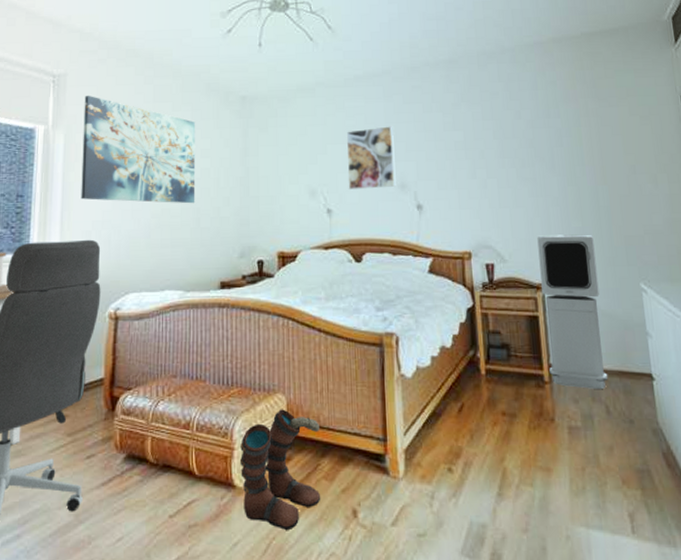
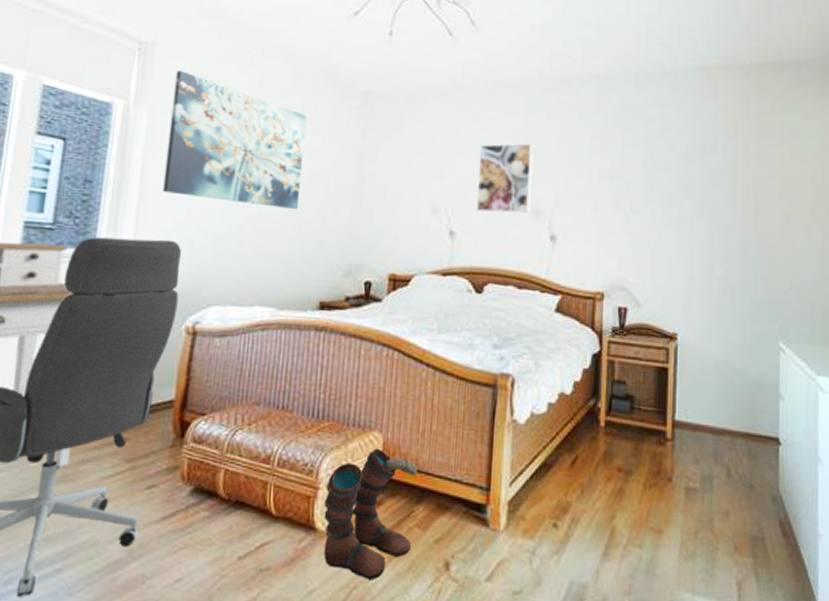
air purifier: present [537,234,609,390] -> none [673,281,736,452]

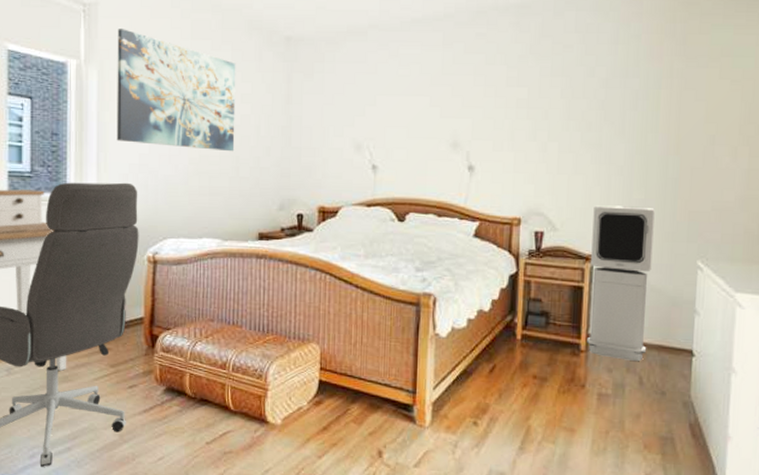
boots: present [323,448,417,579] -> none [273,357,351,463]
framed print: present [476,143,533,213] -> none [396,78,451,146]
air purifier: none [673,281,736,452] -> present [587,205,655,362]

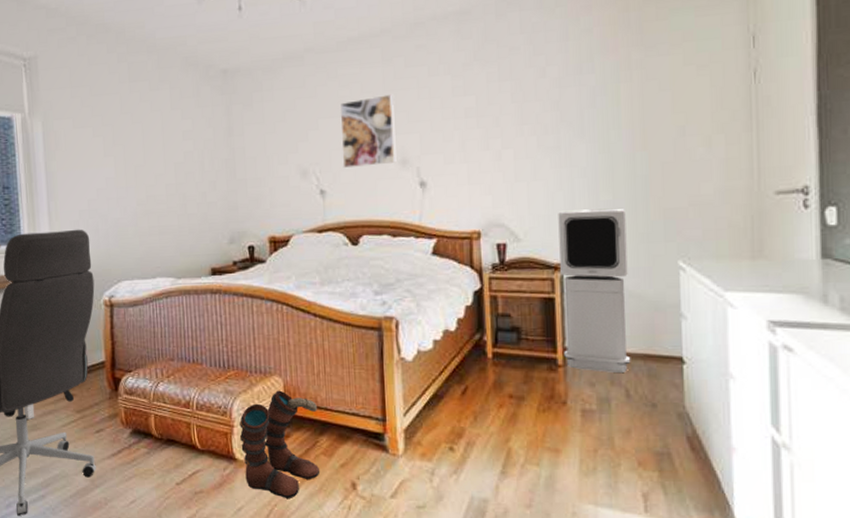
wall art: present [116,29,236,152] -> none [58,79,181,190]
boots: none [273,357,351,463] -> present [239,390,321,498]
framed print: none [396,78,451,146] -> present [339,94,397,168]

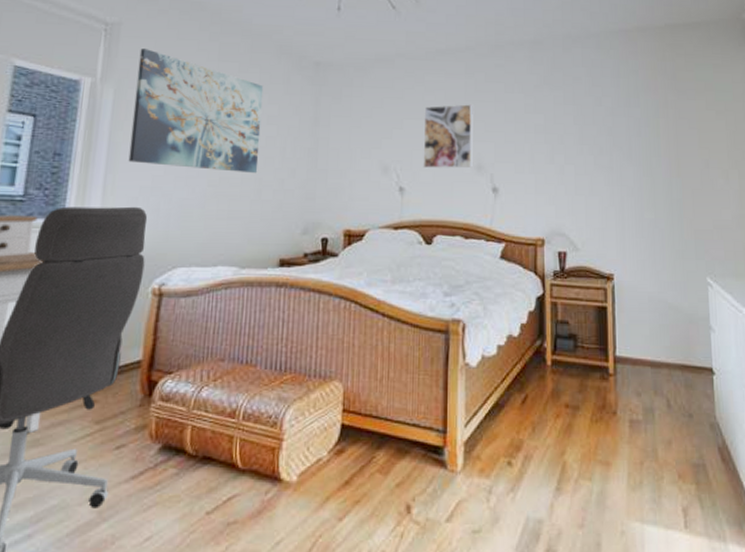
wall art: none [58,79,181,190] -> present [128,49,264,174]
boots: present [239,390,321,498] -> none [288,397,377,527]
air purifier: present [558,208,631,374] -> none [610,225,671,384]

